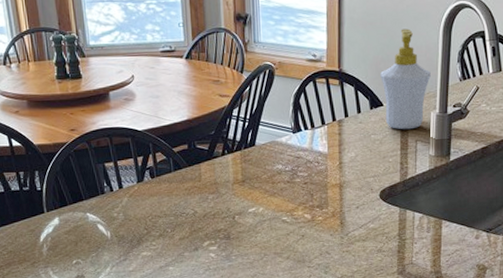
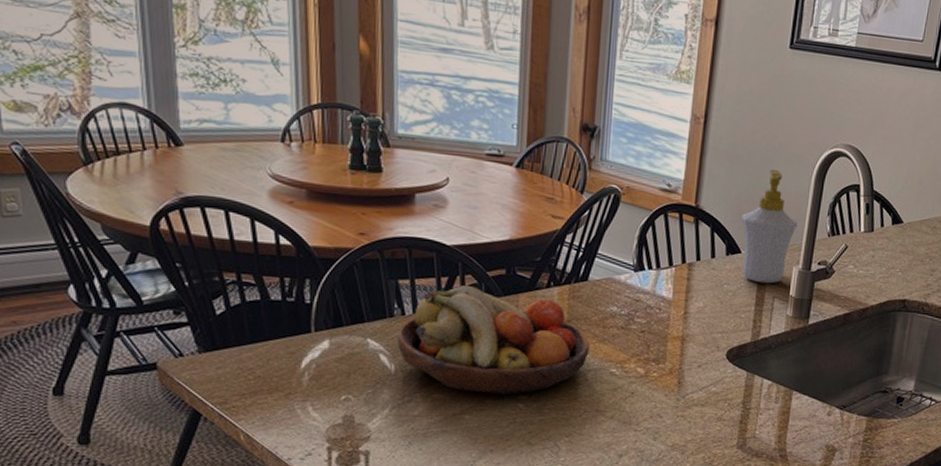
fruit bowl: none [109,162,263,248] -> present [396,286,590,395]

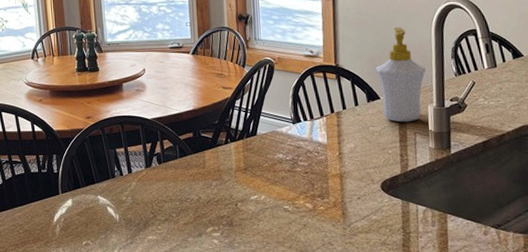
fruit bowl: present [396,286,590,395] -> none [118,148,265,234]

